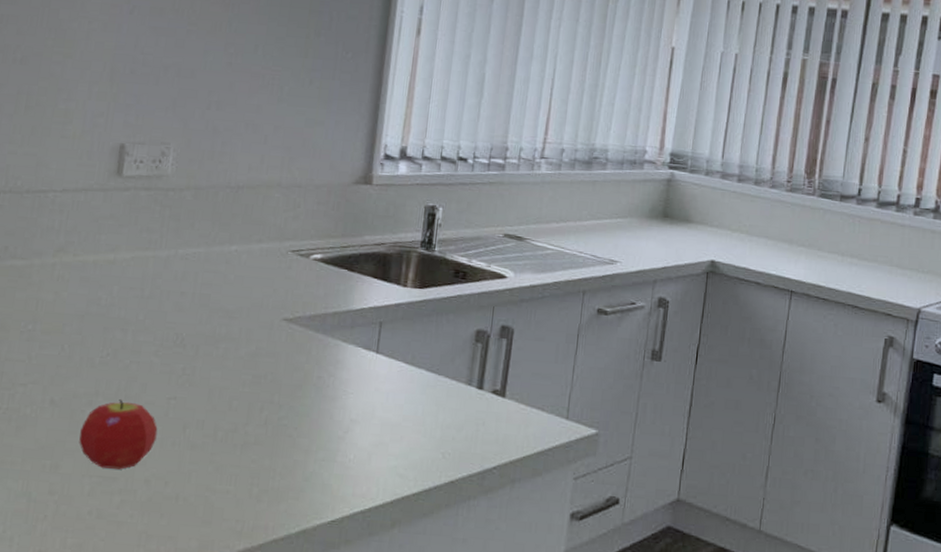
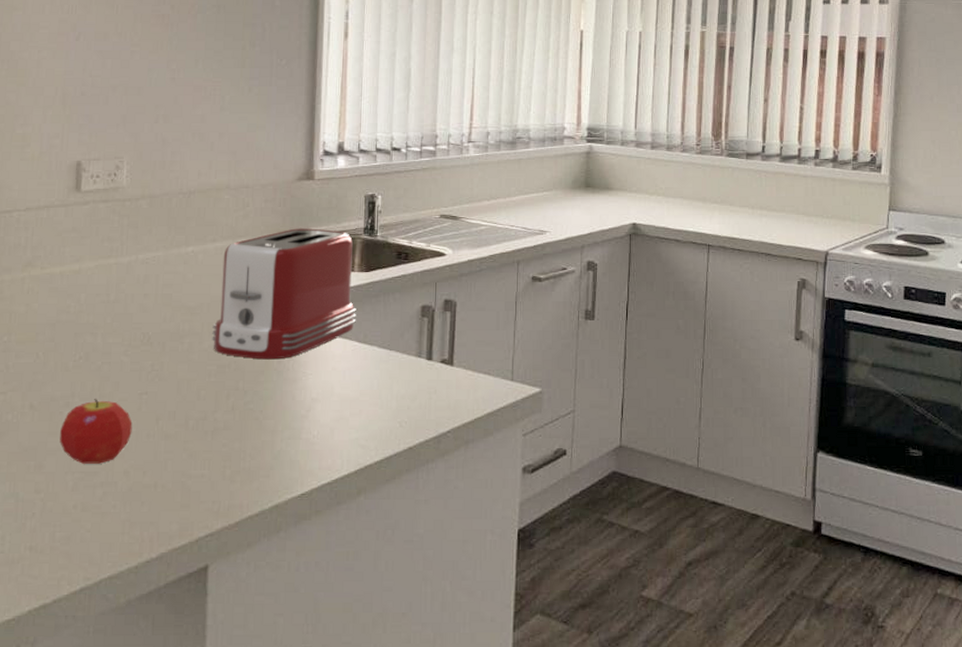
toaster: none [249,235,408,375] -> present [212,228,356,360]

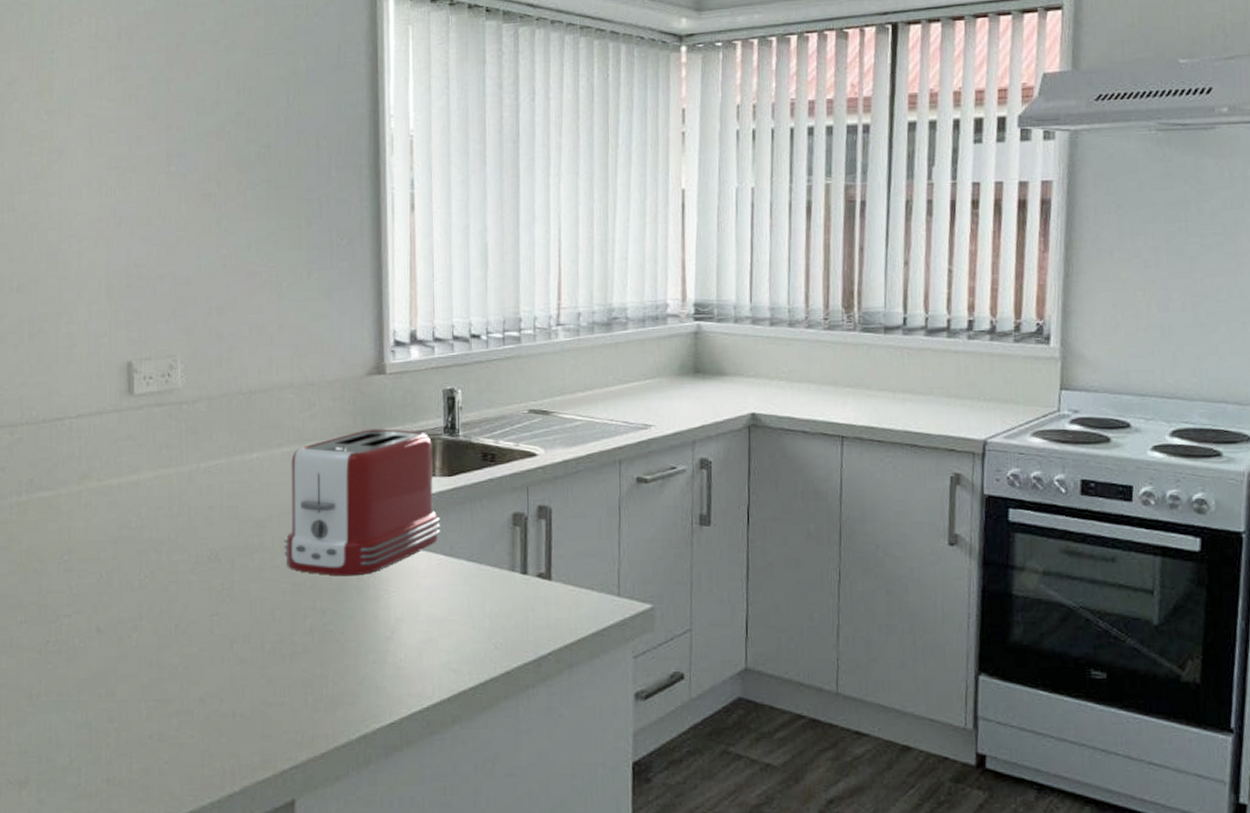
fruit: present [60,399,133,464] -> none [130,621,205,691]

